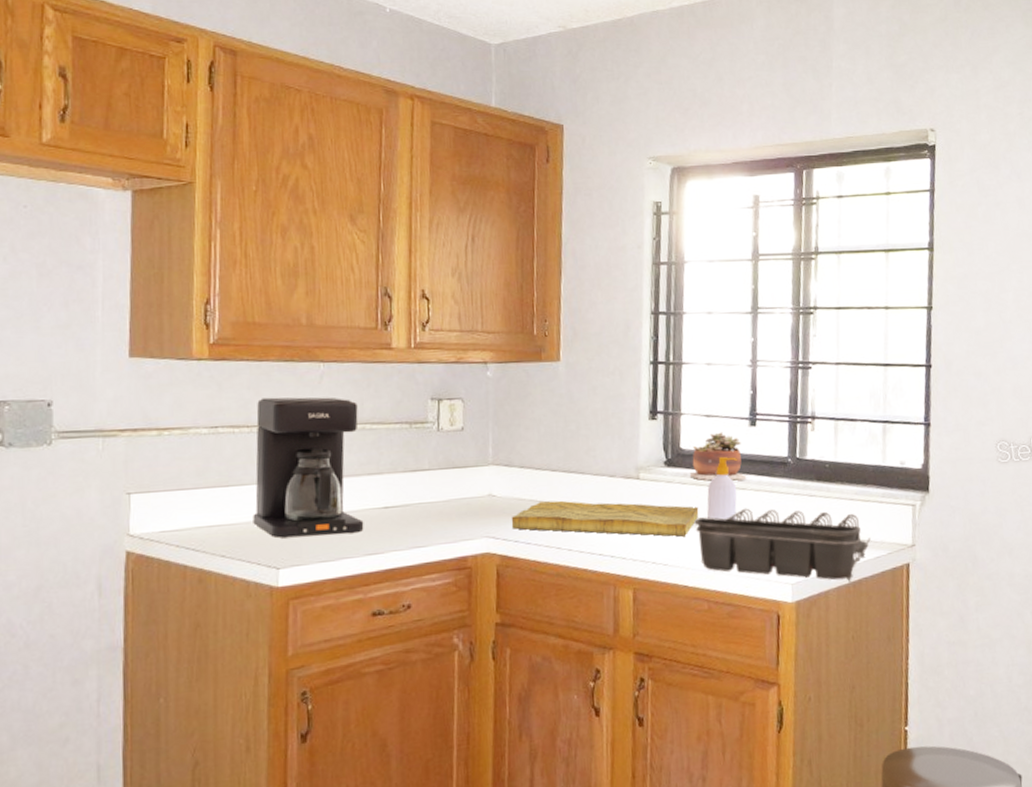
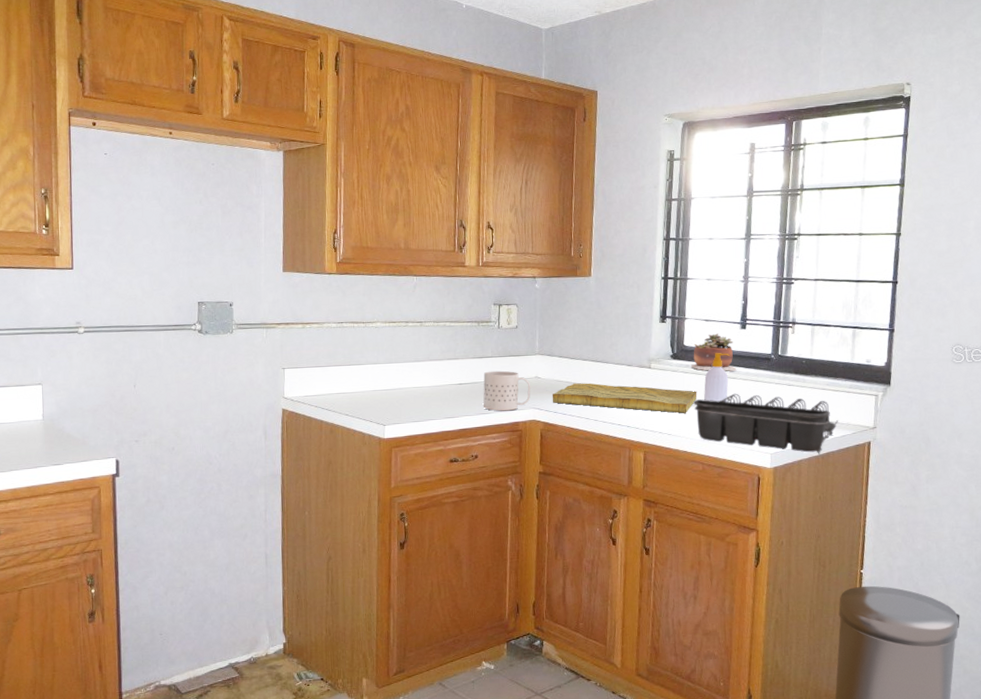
coffee maker: present [253,397,364,539] -> none [367,301,445,404]
mug: none [417,487,483,543] -> present [483,370,531,411]

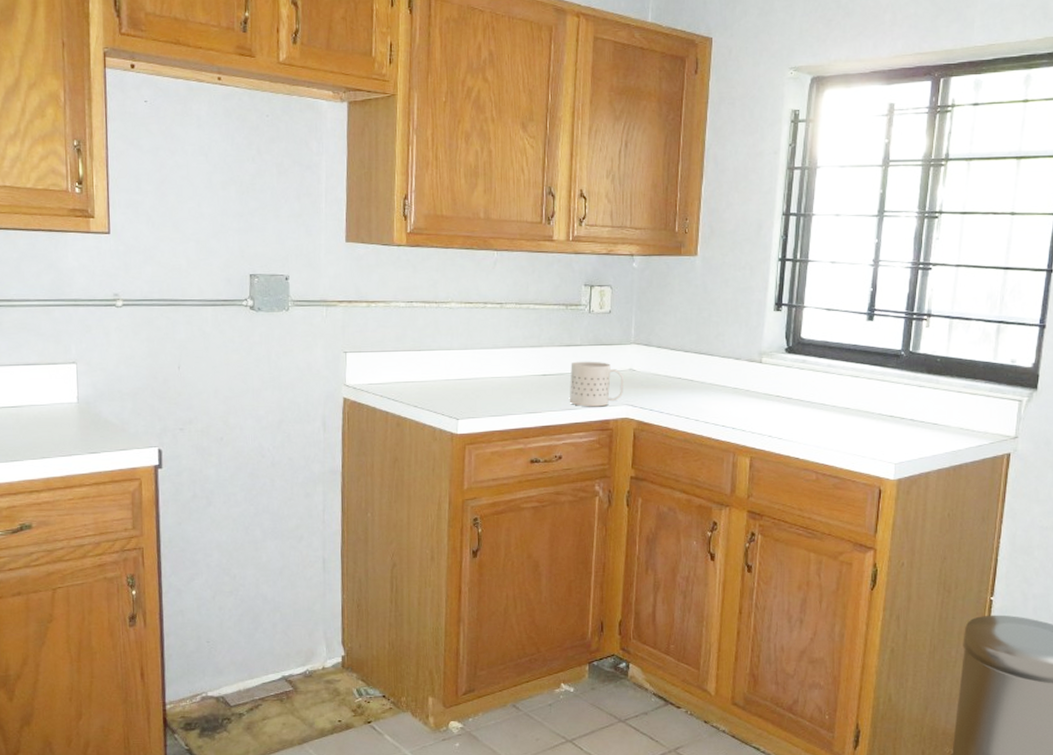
cutting board: present [552,383,697,414] -> none [647,377,814,415]
succulent plant: present [690,333,737,371] -> none [807,325,861,369]
dish rack: present [693,393,838,453] -> none [809,394,974,465]
soap bottle: present [704,352,731,402] -> none [821,346,854,404]

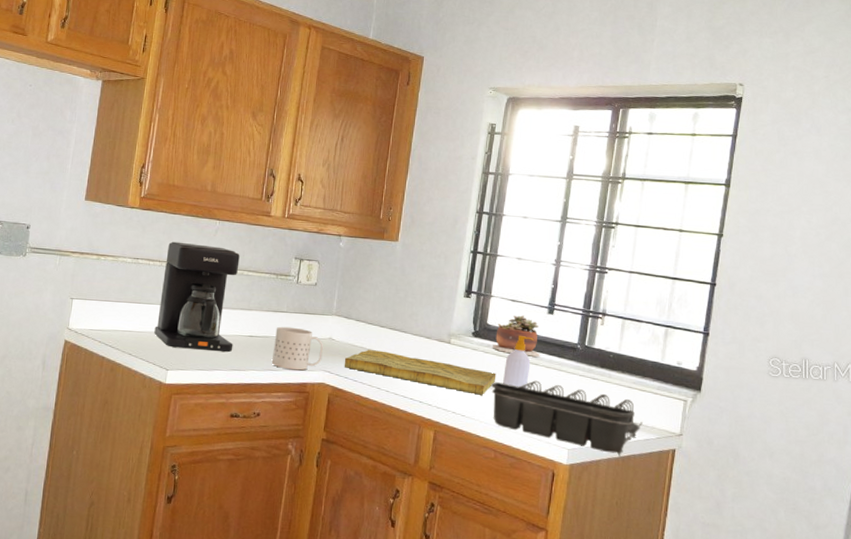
coffee maker: none [439,279,526,396] -> present [154,241,240,353]
cutting board: none [647,377,814,415] -> present [344,350,497,395]
succulent plant: none [807,325,861,369] -> present [492,315,540,357]
dish rack: none [809,394,974,465] -> present [491,380,643,455]
soap bottle: none [821,346,854,404] -> present [503,335,535,389]

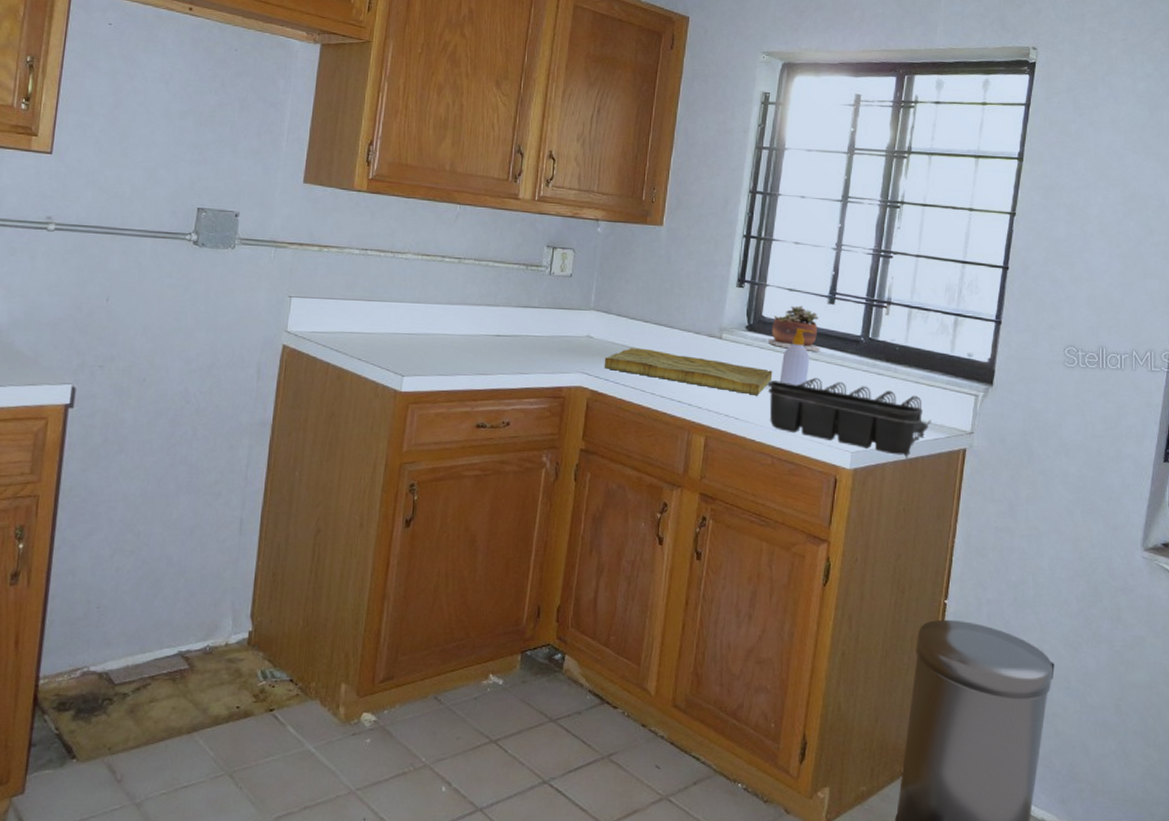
coffee maker: present [154,241,240,353] -> none [387,229,484,355]
mug: present [271,326,323,371] -> none [522,323,580,373]

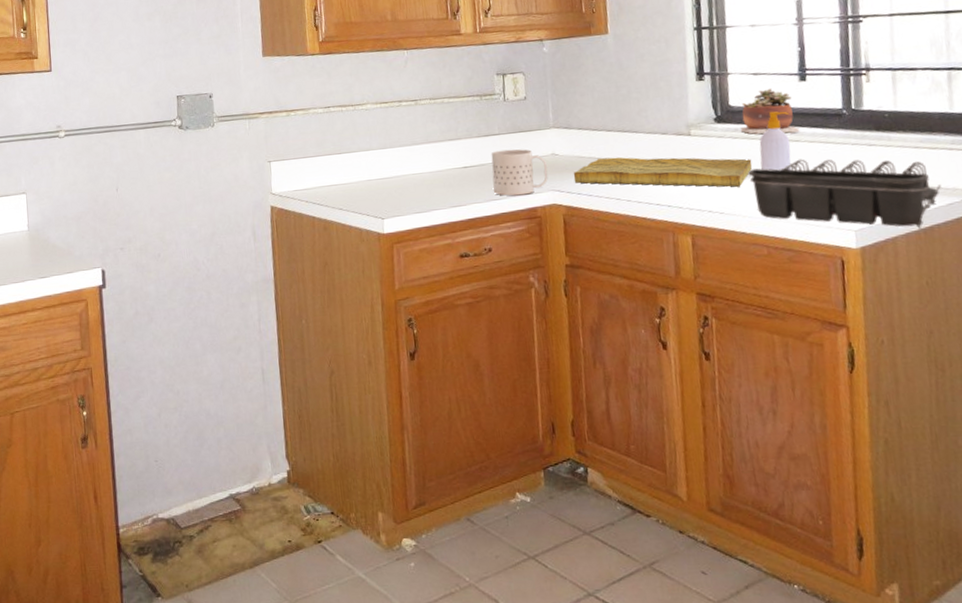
mug: none [522,323,580,373] -> present [491,149,549,196]

